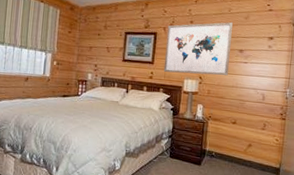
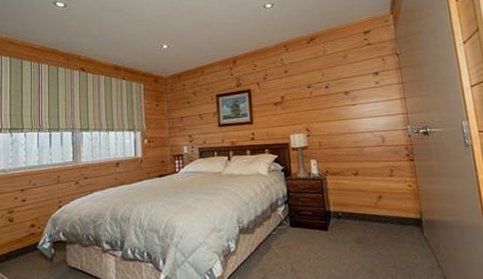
wall art: present [163,22,233,76] -> none [261,64,337,130]

